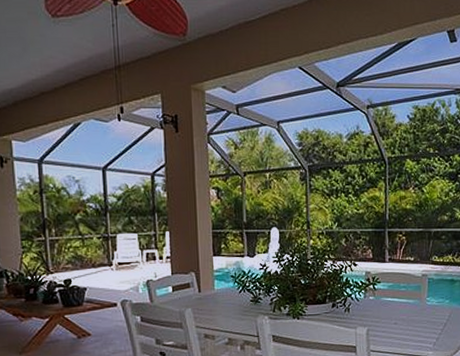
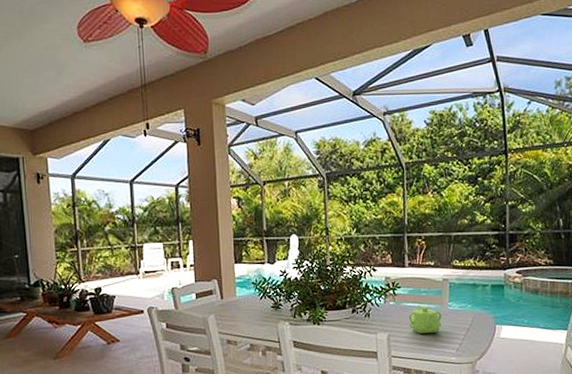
teapot: none [387,299,420,328] -> present [408,304,442,333]

